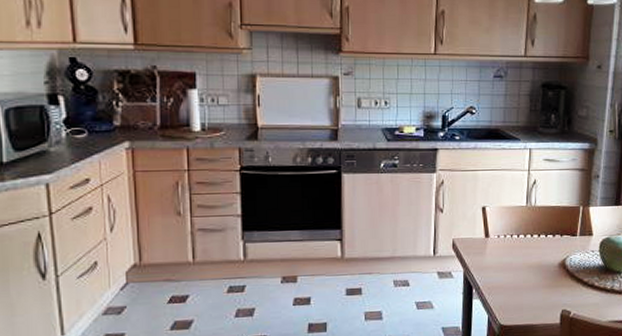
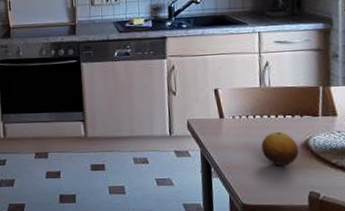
fruit: none [523,251,556,285] -> present [261,131,299,166]

